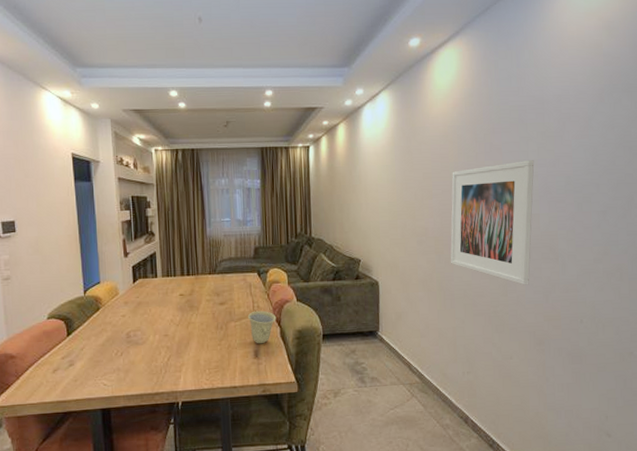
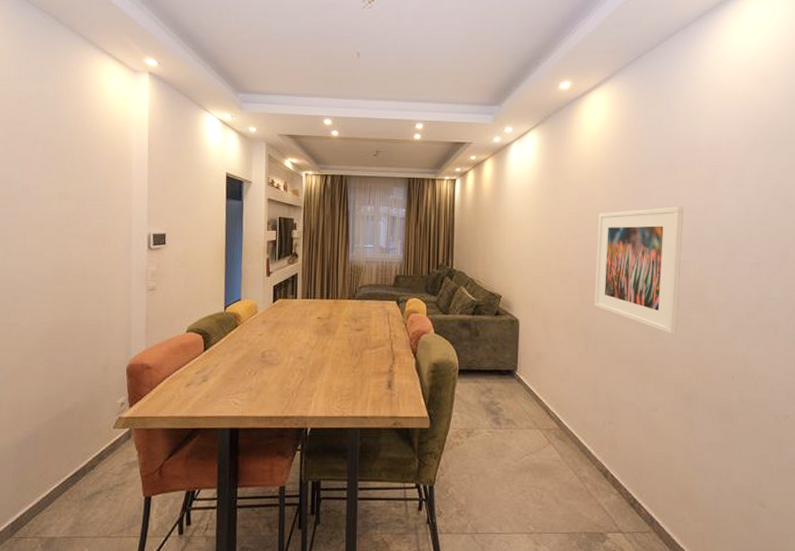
cup: present [247,310,277,344] -> none [383,340,413,375]

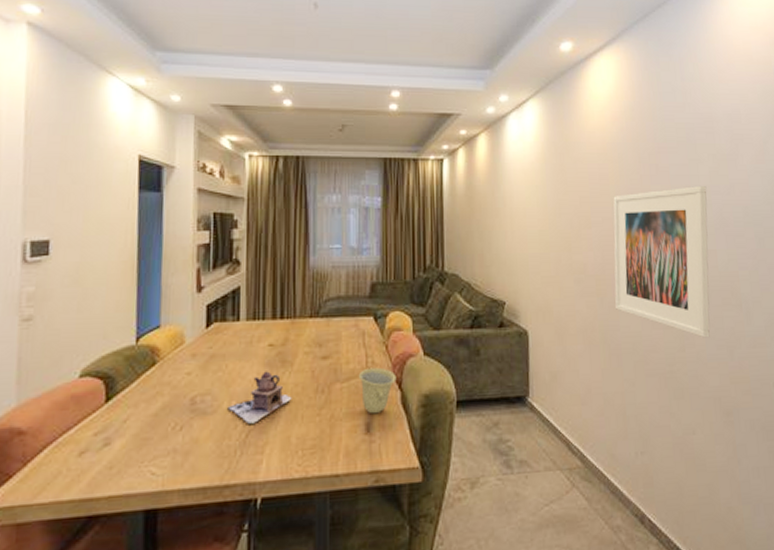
teapot: none [287,337,334,375] -> present [227,371,292,425]
cup: none [383,340,413,375] -> present [358,367,397,414]

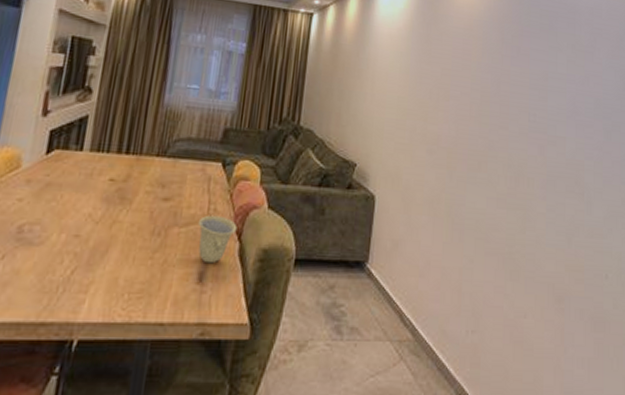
teapot: present [227,371,292,425] -> none [56,206,126,262]
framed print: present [613,186,710,338] -> none [463,72,563,223]

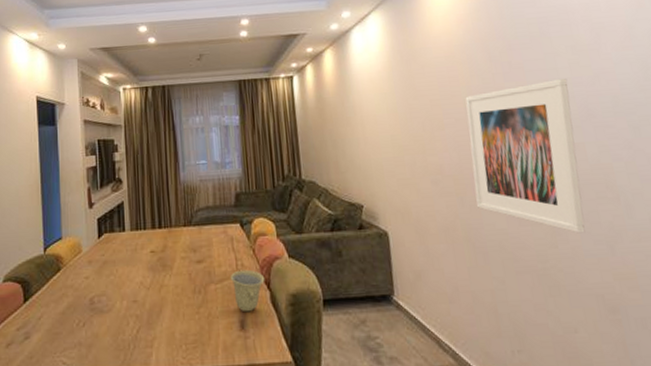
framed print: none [463,72,563,223] -> present [465,79,586,234]

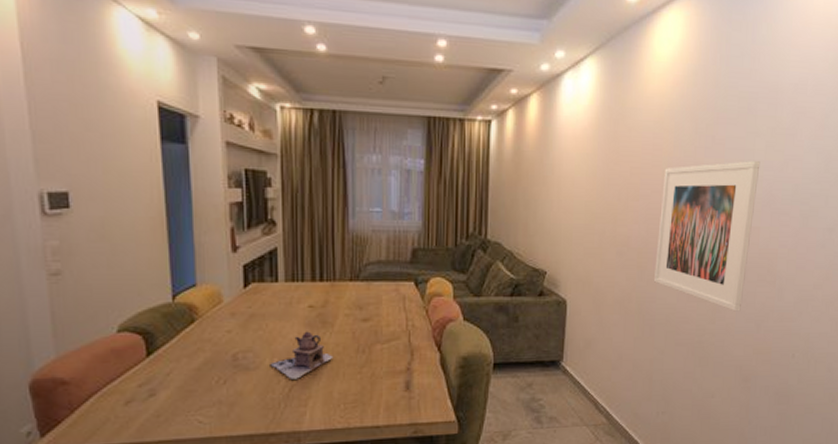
teapot: none [120,274,174,322] -> present [270,331,334,381]
cup: present [230,269,265,312] -> none [398,330,436,373]

